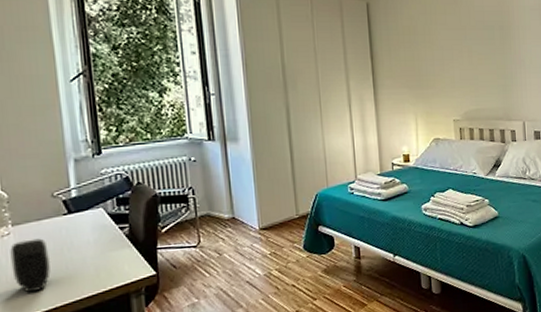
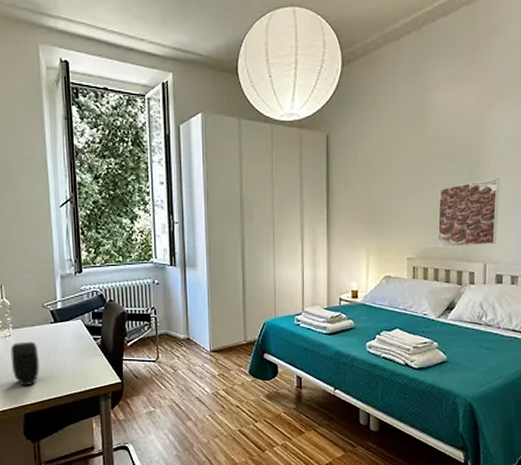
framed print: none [477,42,532,109] -> present [437,178,500,248]

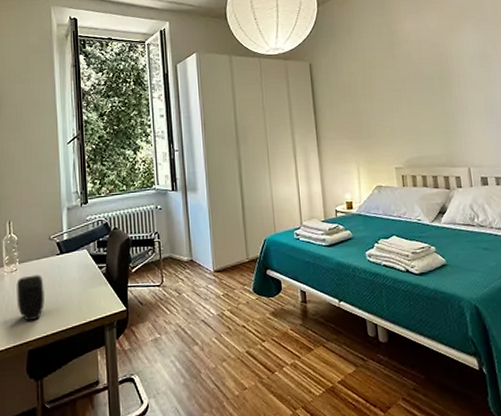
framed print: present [437,178,500,248] -> none [417,90,477,156]

